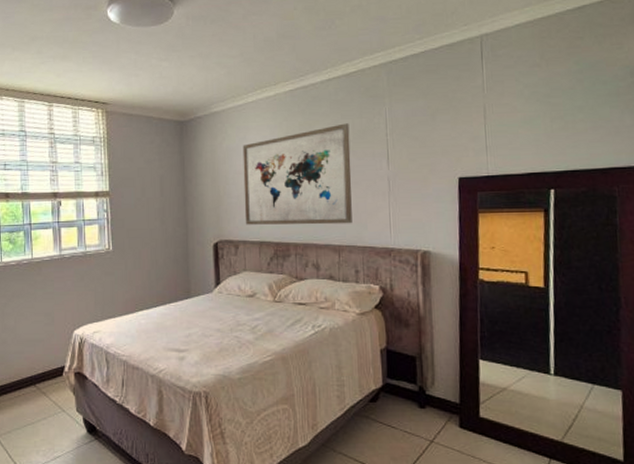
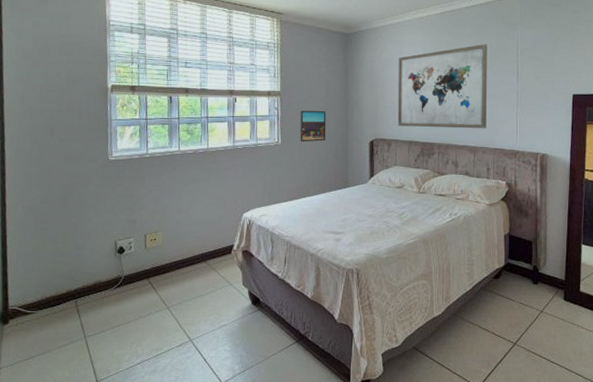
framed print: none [133,211,163,248] -> present [300,111,327,142]

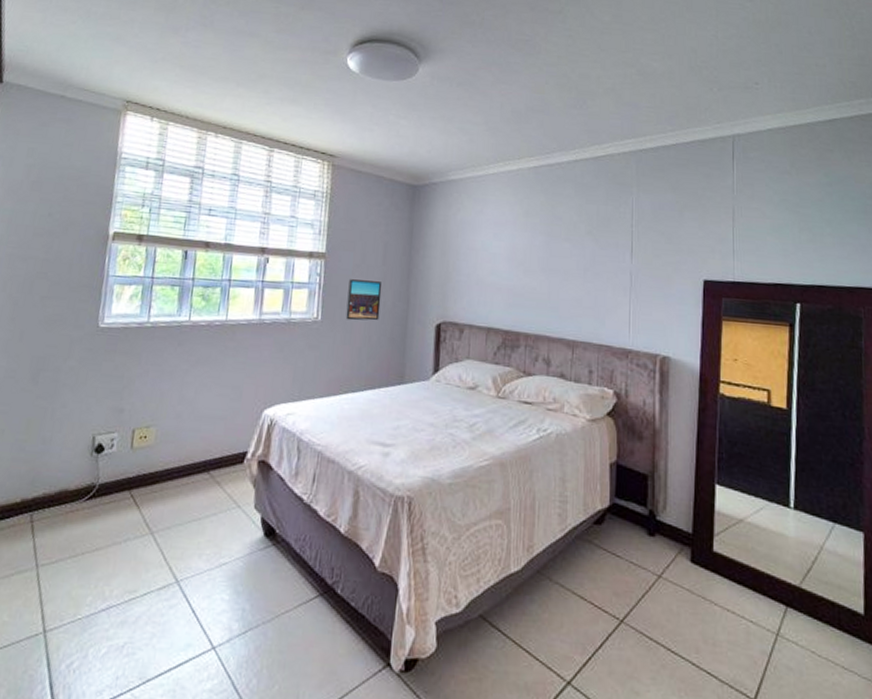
wall art: present [397,44,488,129] -> none [473,208,594,318]

